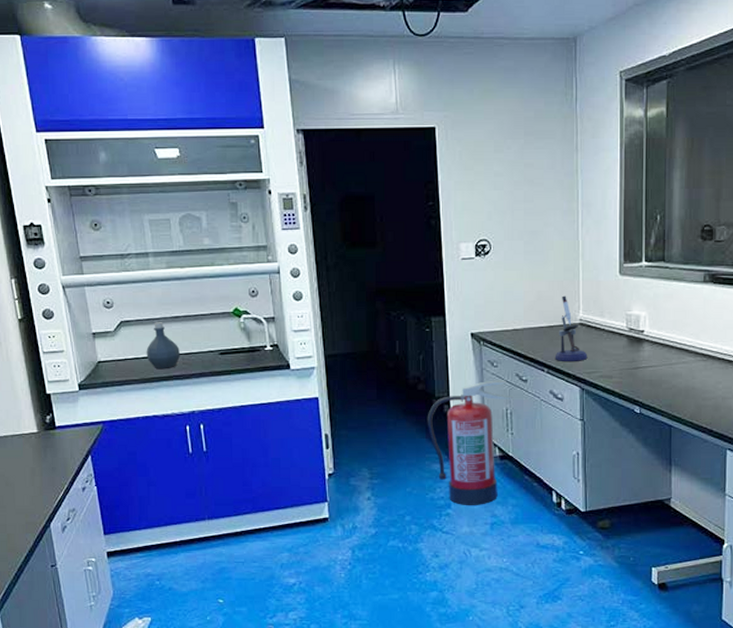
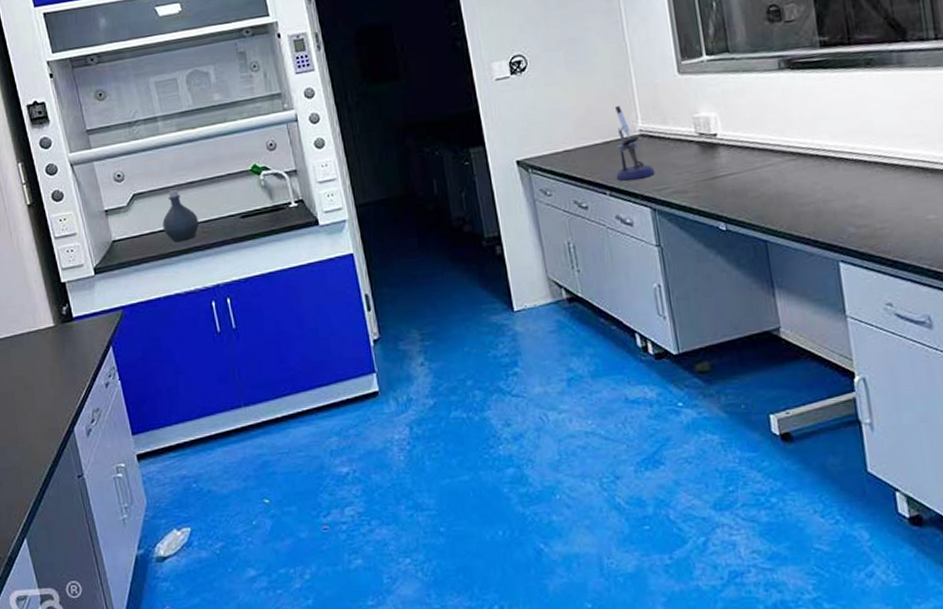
fire extinguisher: present [427,380,512,505] -> none [478,209,573,361]

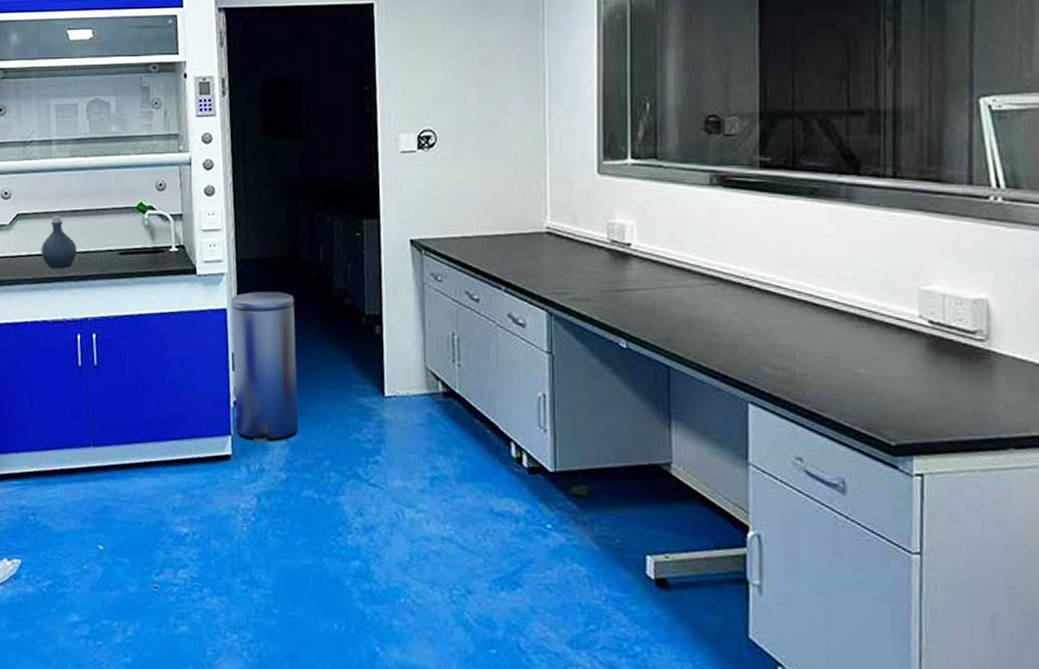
pedal bin: none [356,228,439,375] -> present [231,291,299,443]
microscope: present [615,105,655,181] -> none [514,198,557,279]

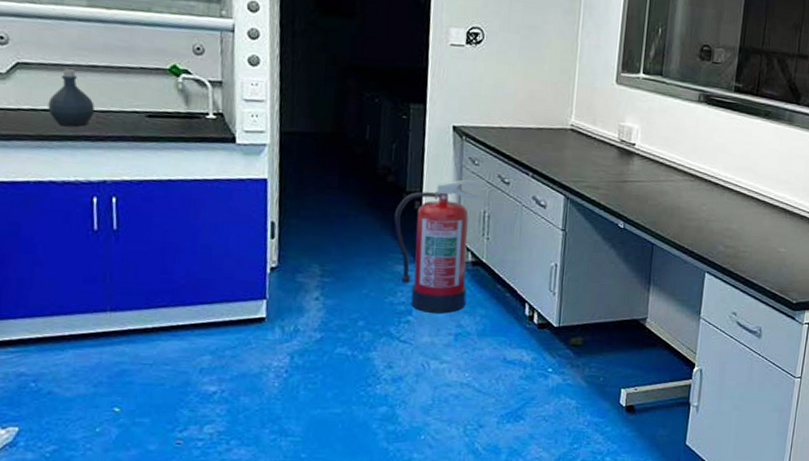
pedal bin: present [231,291,299,443] -> none [271,163,339,306]
fire extinguisher: none [354,297,460,453] -> present [393,179,492,314]

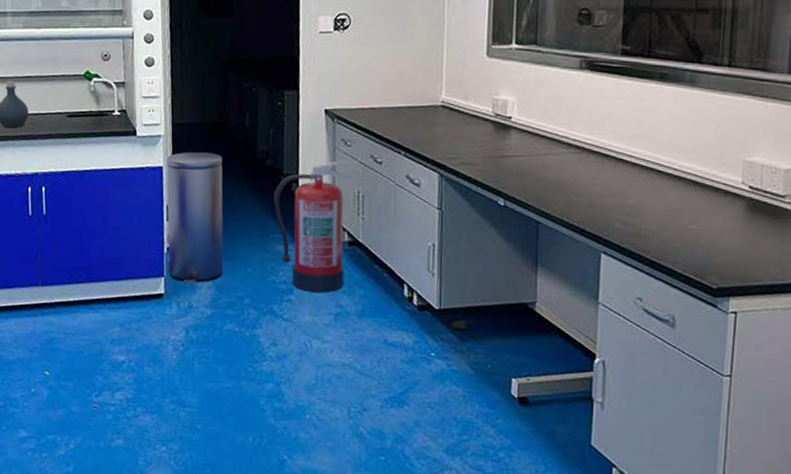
pedal bin: none [271,163,339,306] -> present [166,152,224,284]

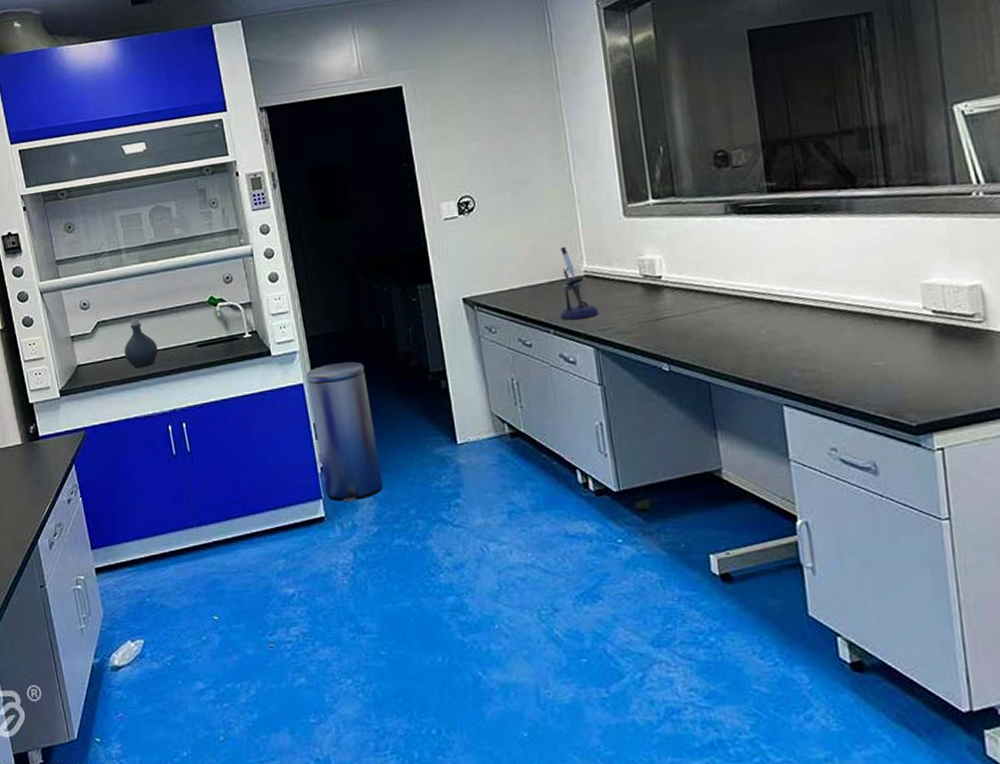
fire extinguisher: present [273,160,365,293] -> none [423,346,517,493]
microscope: none [413,75,449,146] -> present [560,246,599,320]

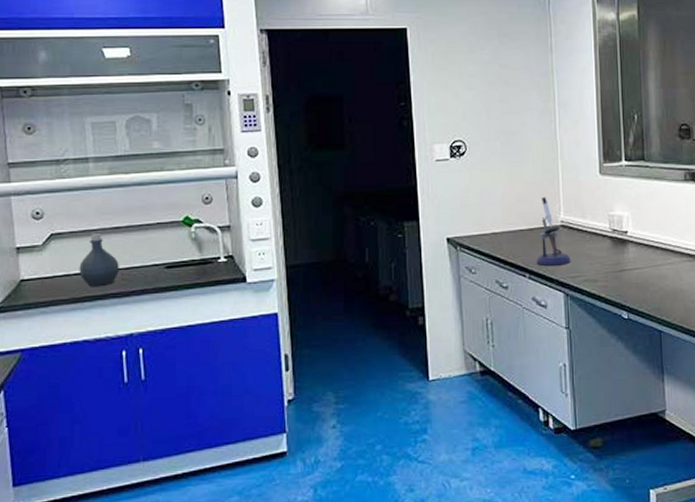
pedal bin: present [306,360,383,502] -> none [282,292,351,437]

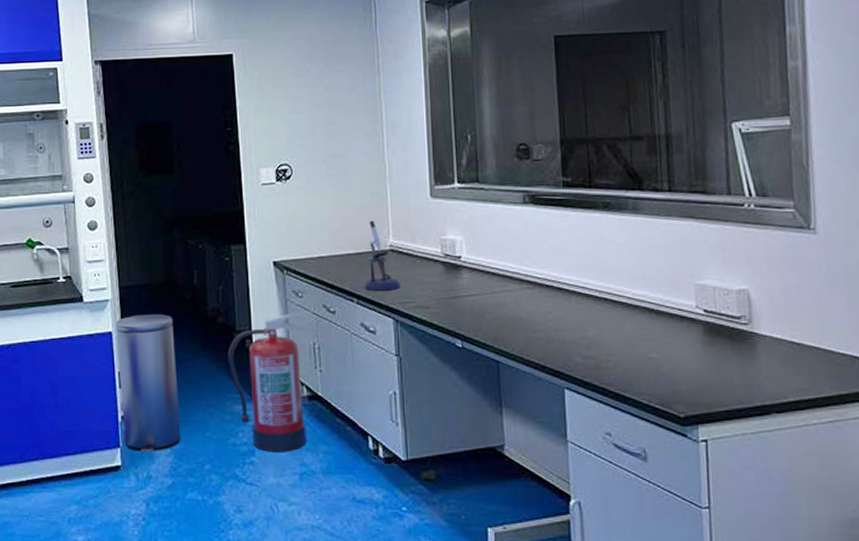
pedal bin: none [282,292,351,437] -> present [116,313,181,452]
fire extinguisher: none [399,287,493,429] -> present [227,311,320,452]

